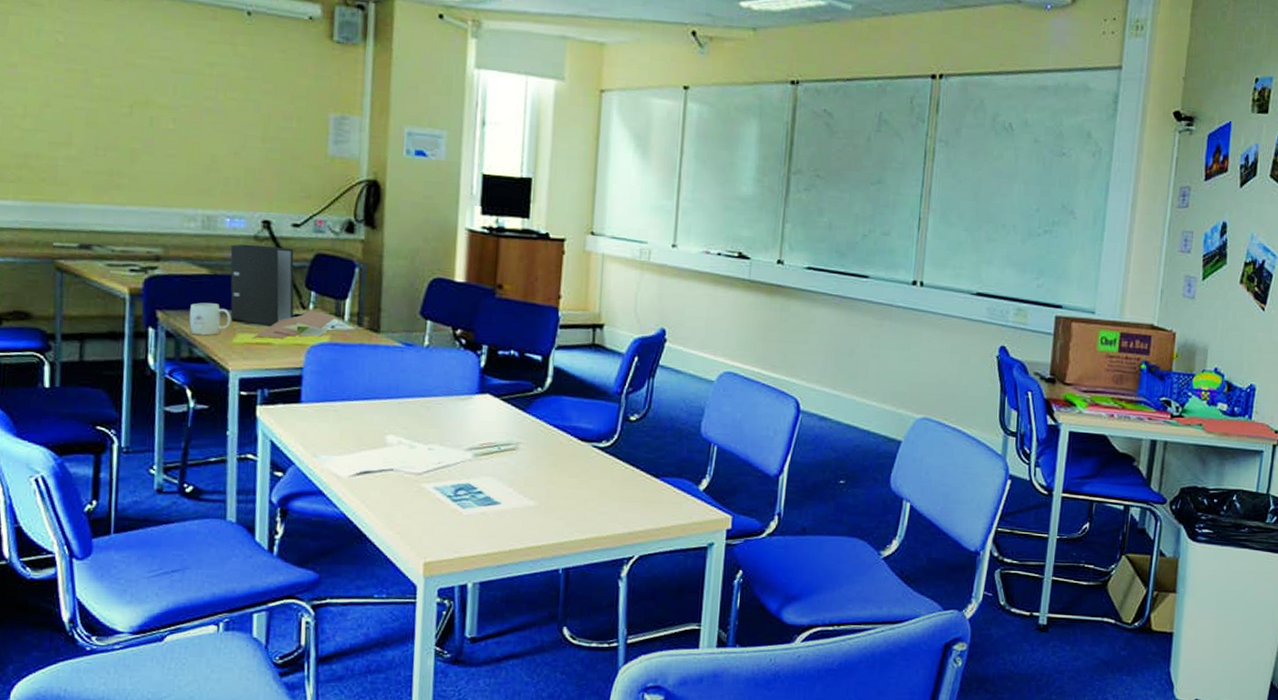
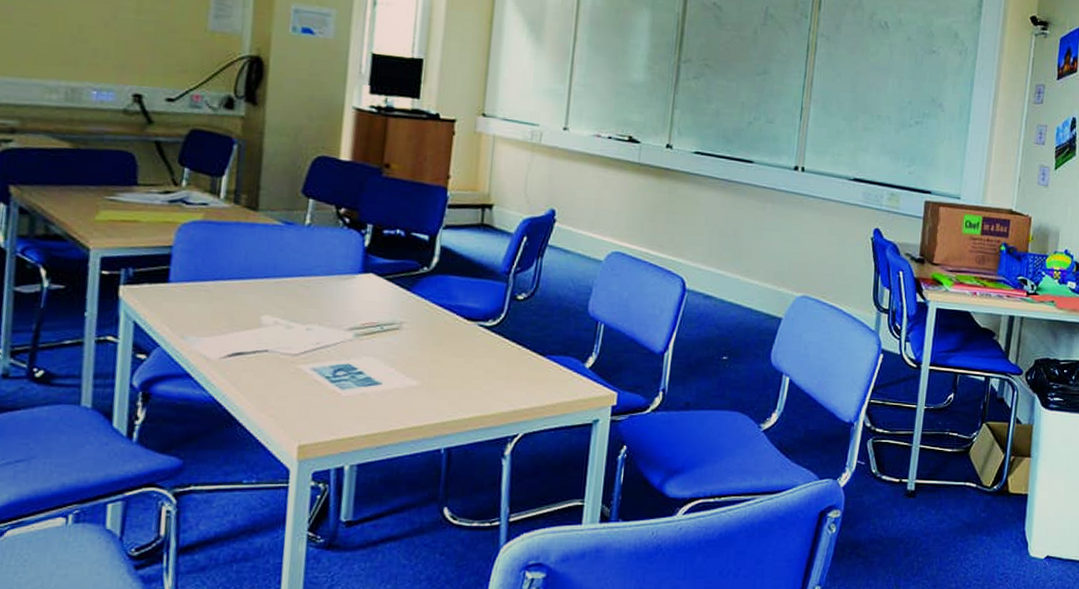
mug: present [188,302,232,337] -> none [46,177,95,214]
binder: present [230,244,294,327] -> none [94,118,167,204]
papers: present [252,309,337,340] -> none [116,186,212,218]

